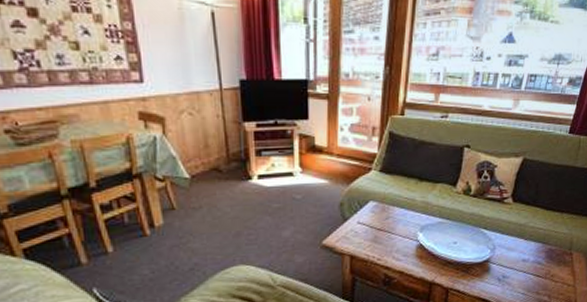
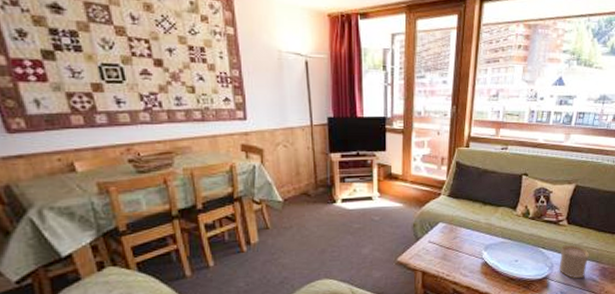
cup: none [501,224,536,262] -> present [558,244,590,279]

